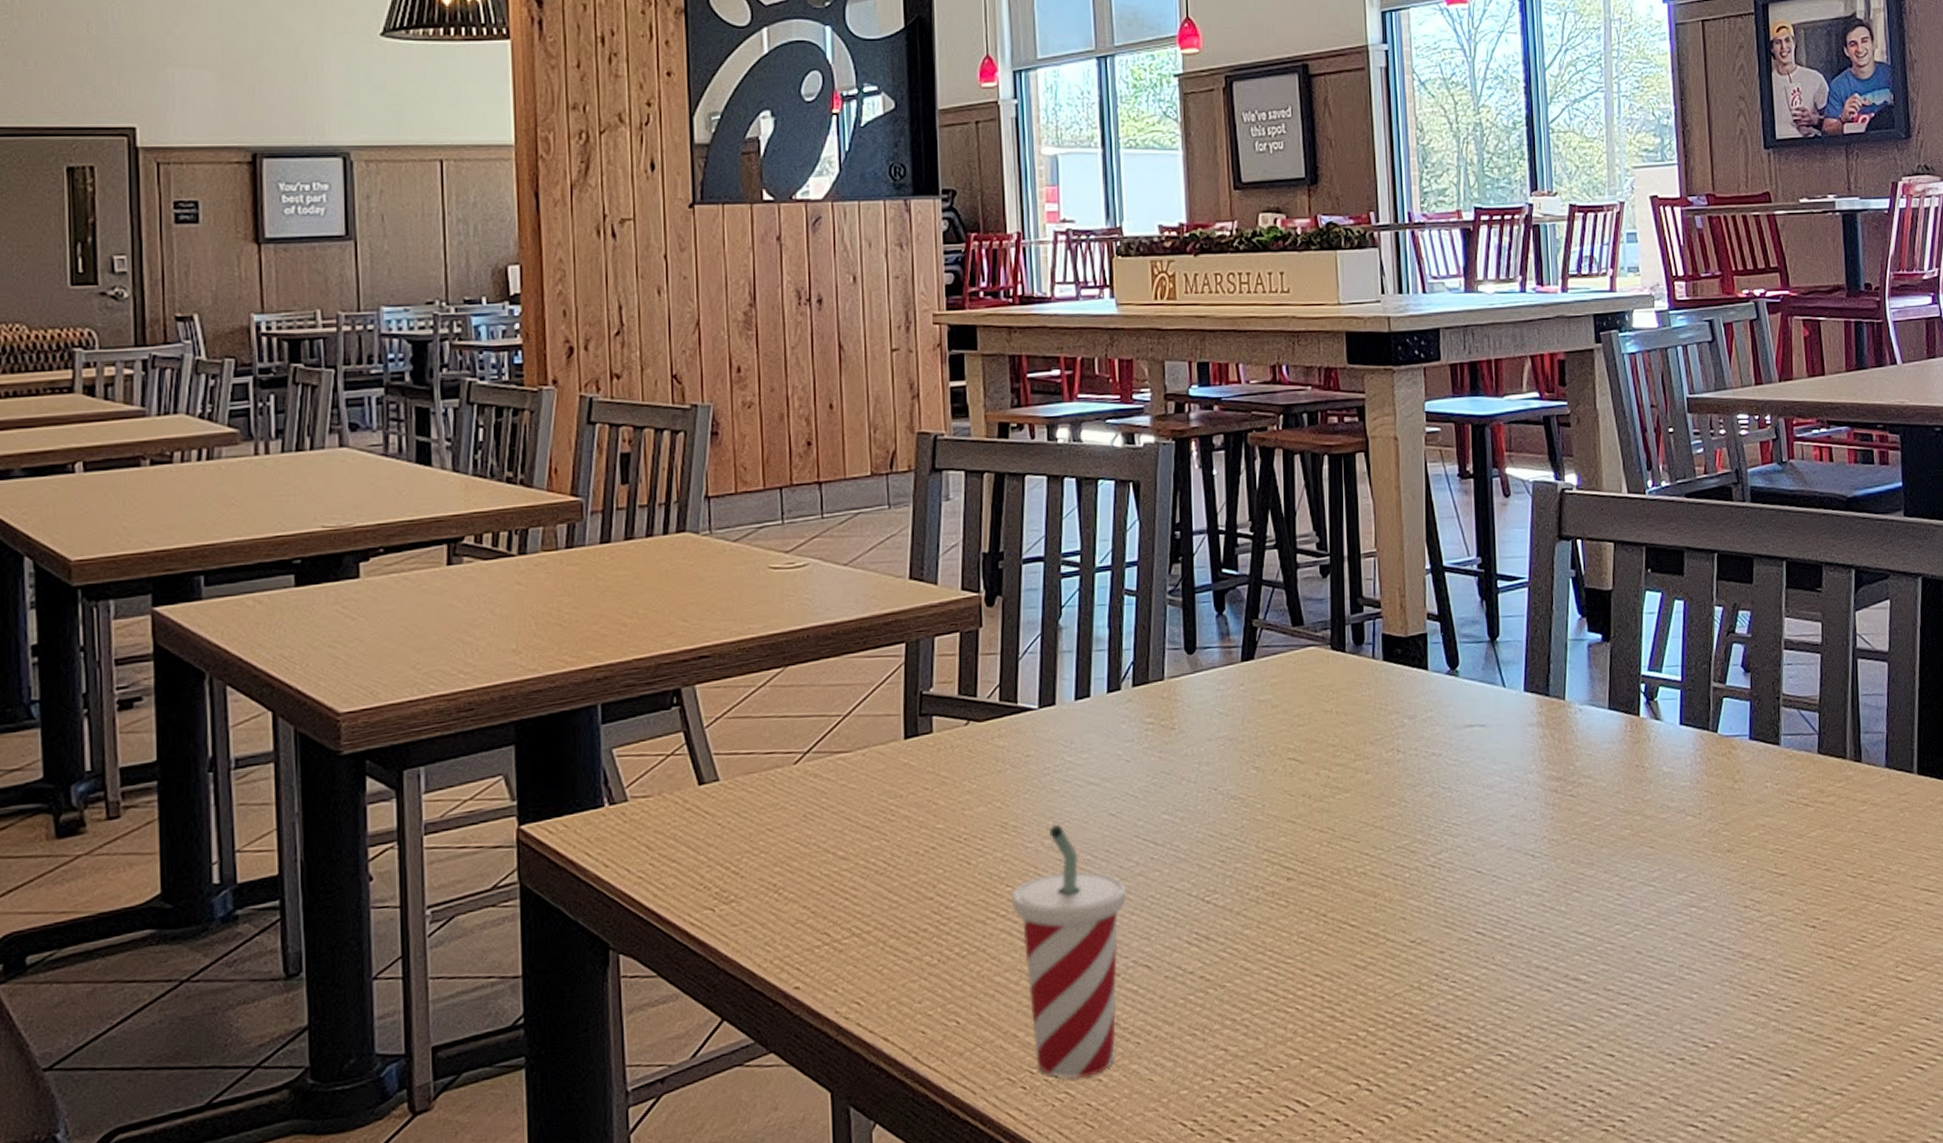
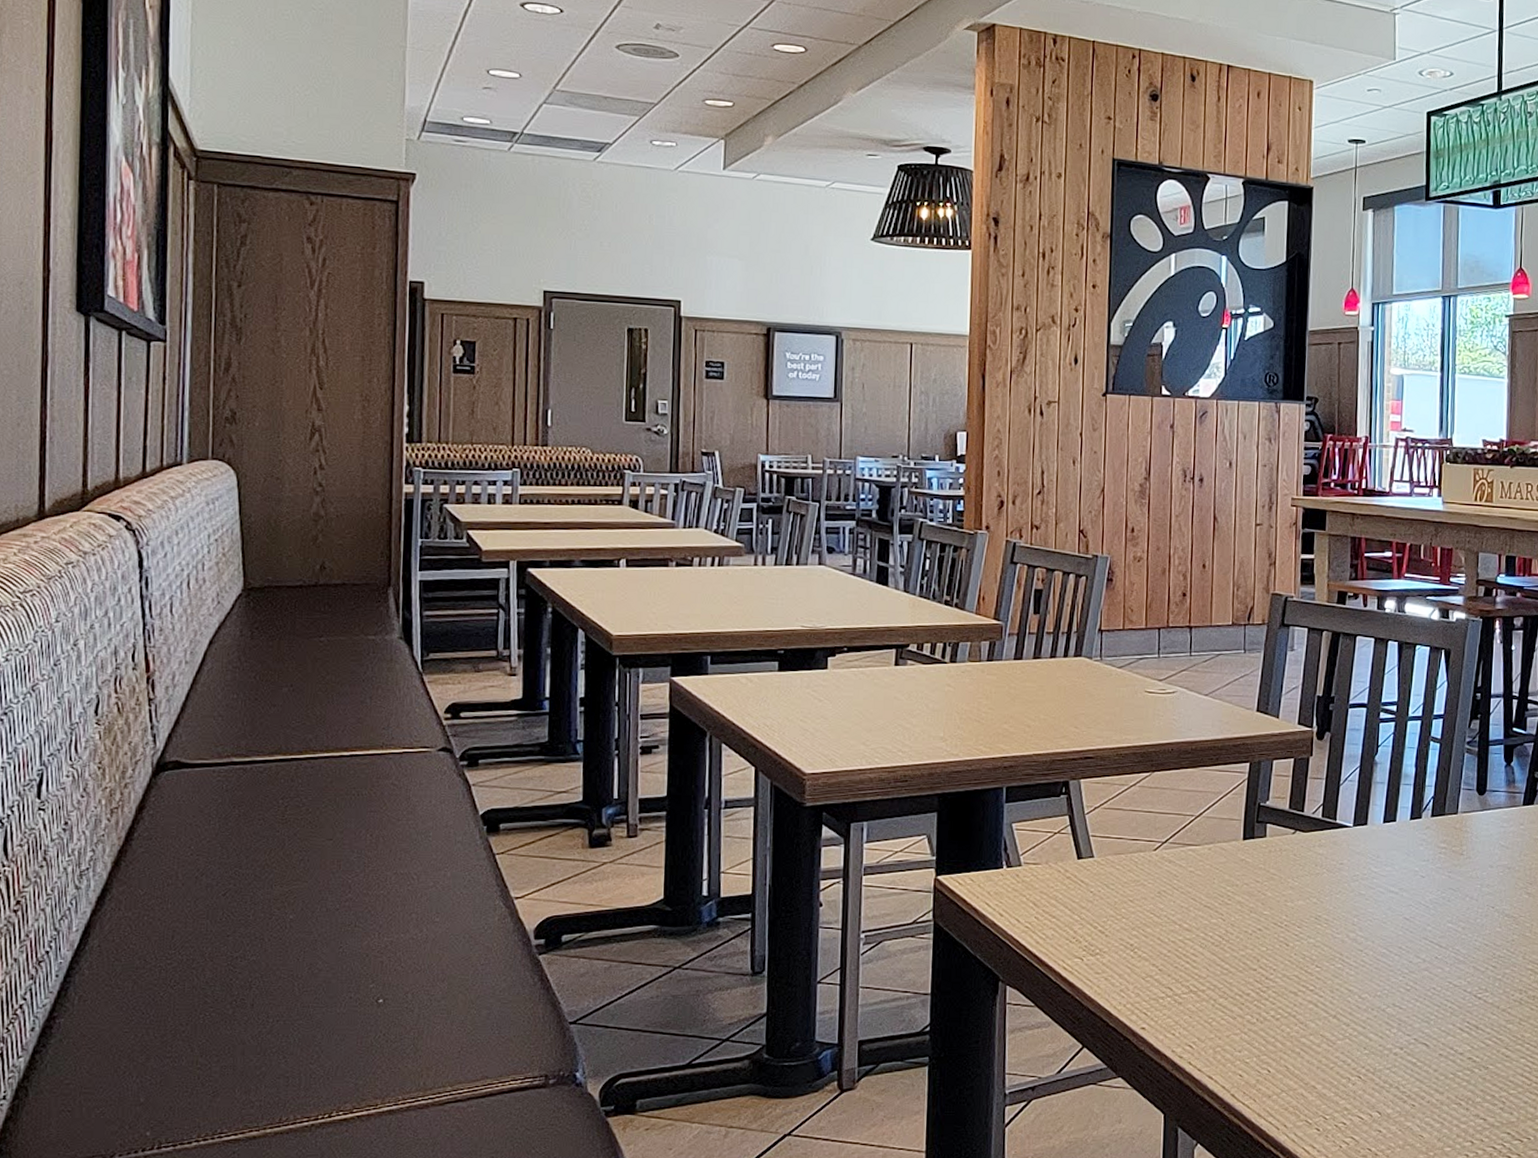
beverage cup: present [1012,825,1127,1079] -> none [1319,922,1414,1127]

